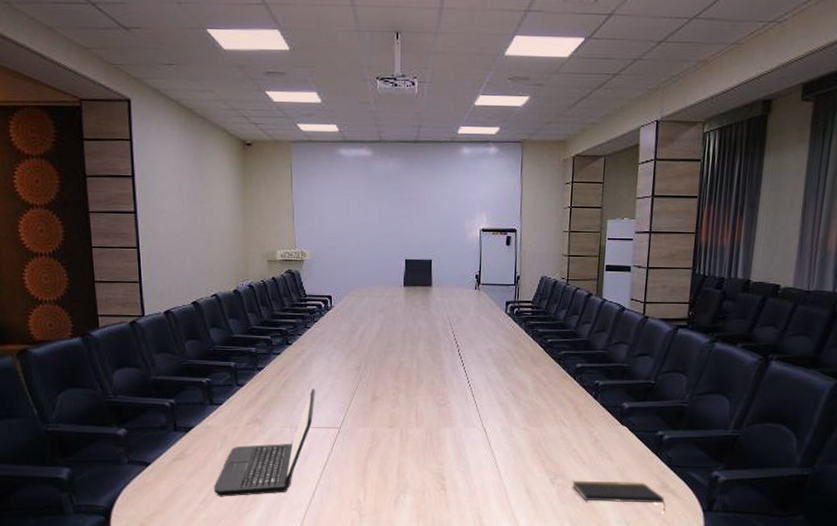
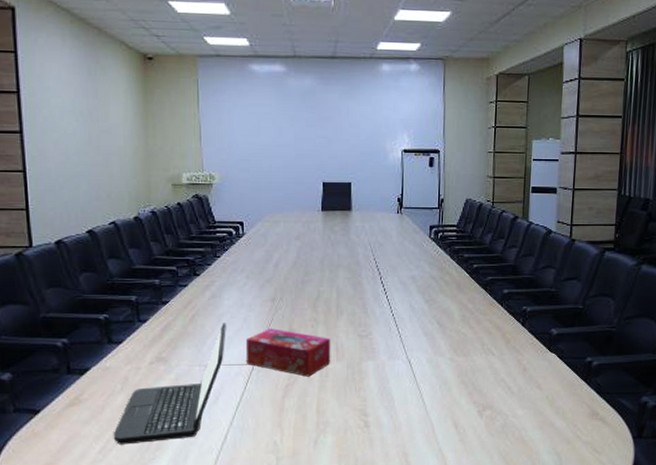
tissue box: none [332,395,411,441] -> present [245,329,331,377]
notepad: present [572,480,666,511] -> none [501,410,596,440]

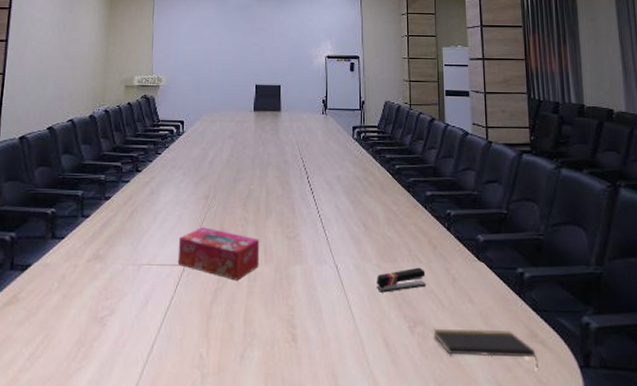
laptop: present [113,323,226,445] -> none [43,220,162,351]
stapler: none [449,359,497,383] -> present [377,267,426,293]
notepad: none [501,410,596,440] -> present [433,328,538,368]

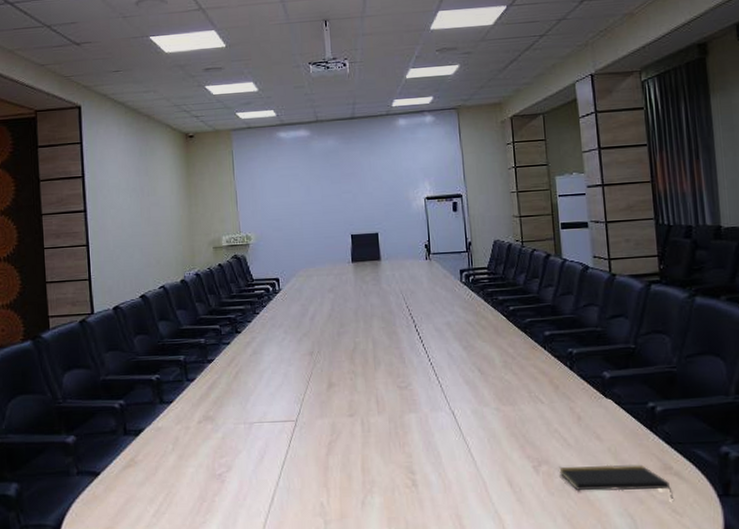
tissue box: present [177,227,260,281] -> none [287,383,373,432]
stapler: present [377,267,426,293] -> none [496,408,549,435]

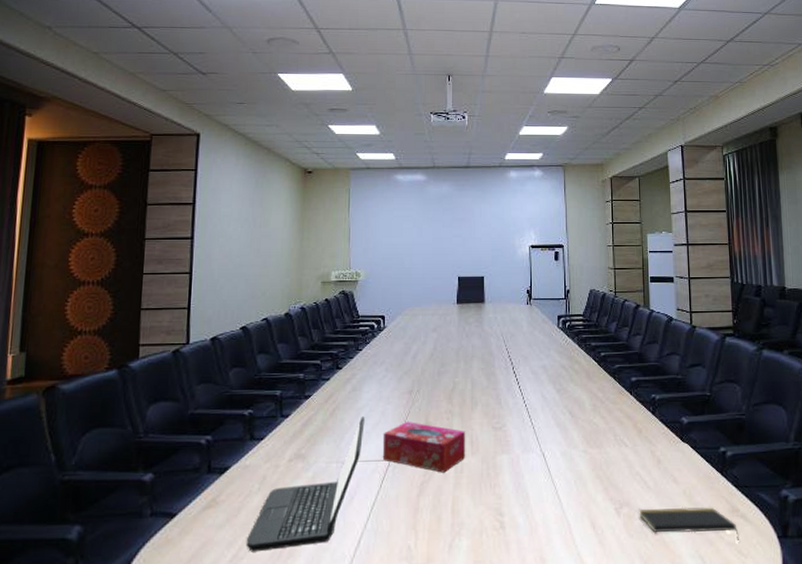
laptop: none [166,379,268,508] -> present [246,416,365,552]
tissue box: none [287,383,373,432] -> present [382,422,466,473]

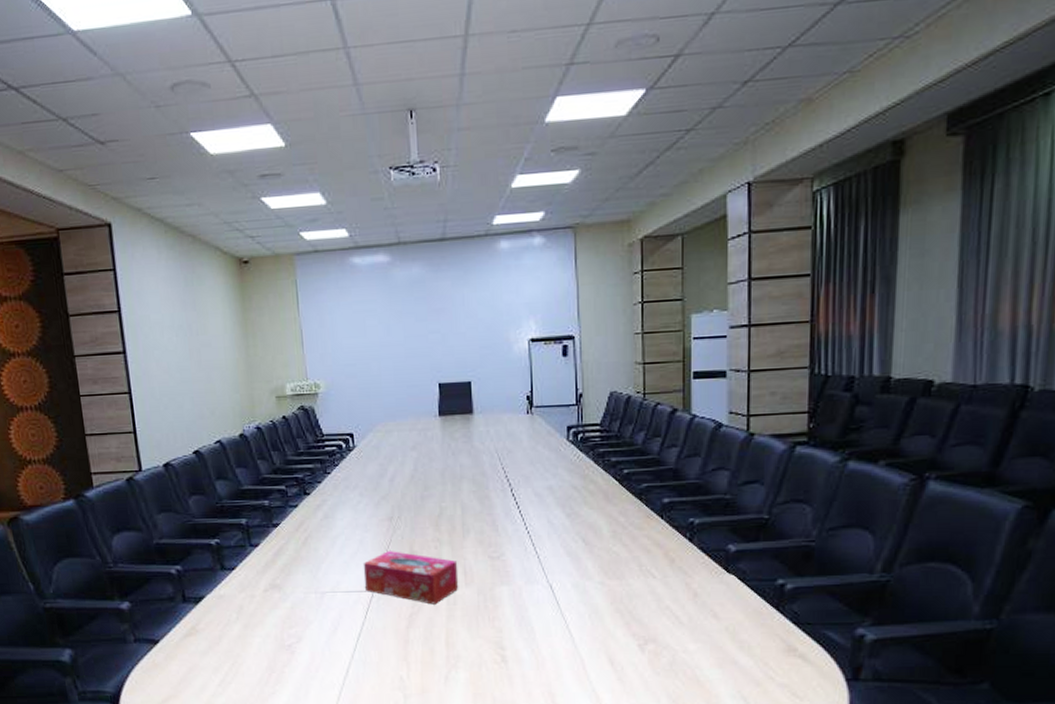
laptop: present [246,416,365,552] -> none [231,545,342,678]
notepad: present [639,507,739,541] -> none [668,644,794,682]

